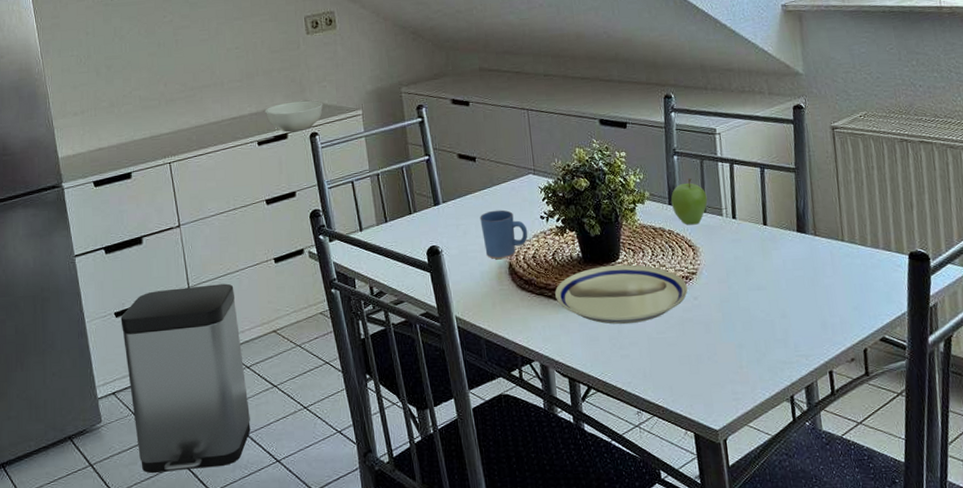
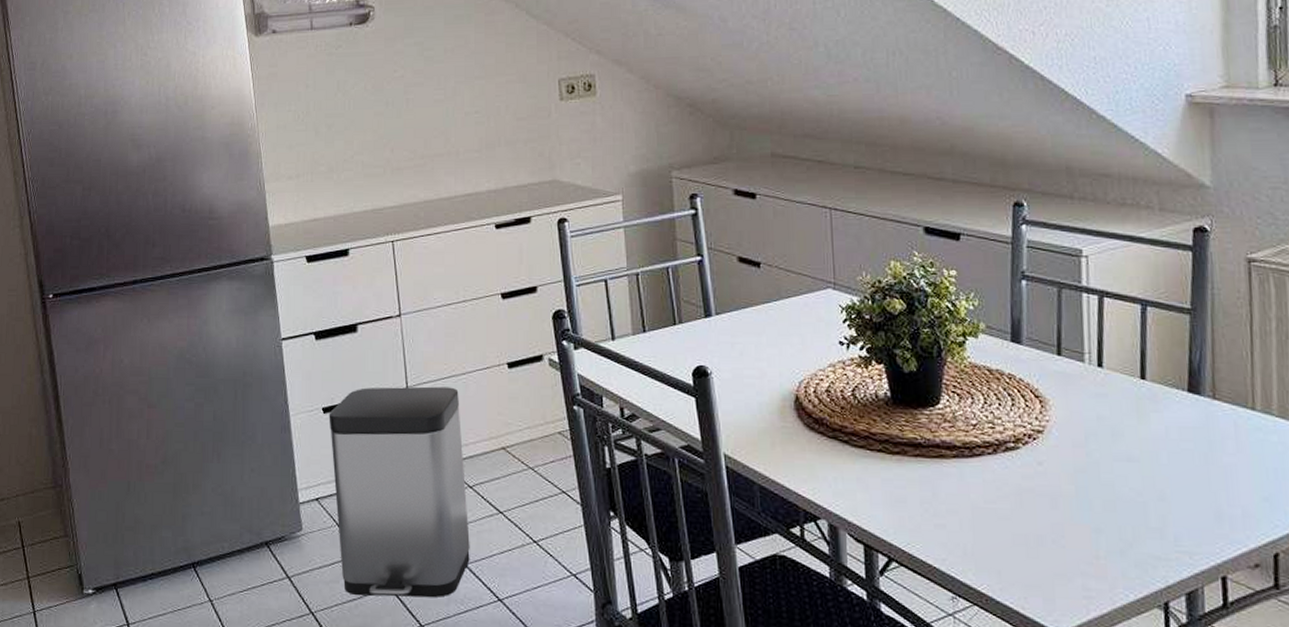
bowl: present [264,100,323,133] -> none [505,179,576,216]
mug: present [480,209,528,260] -> none [761,329,822,390]
plate: present [555,264,688,324] -> none [853,411,1031,486]
fruit: present [670,179,708,225] -> none [1014,311,1065,370]

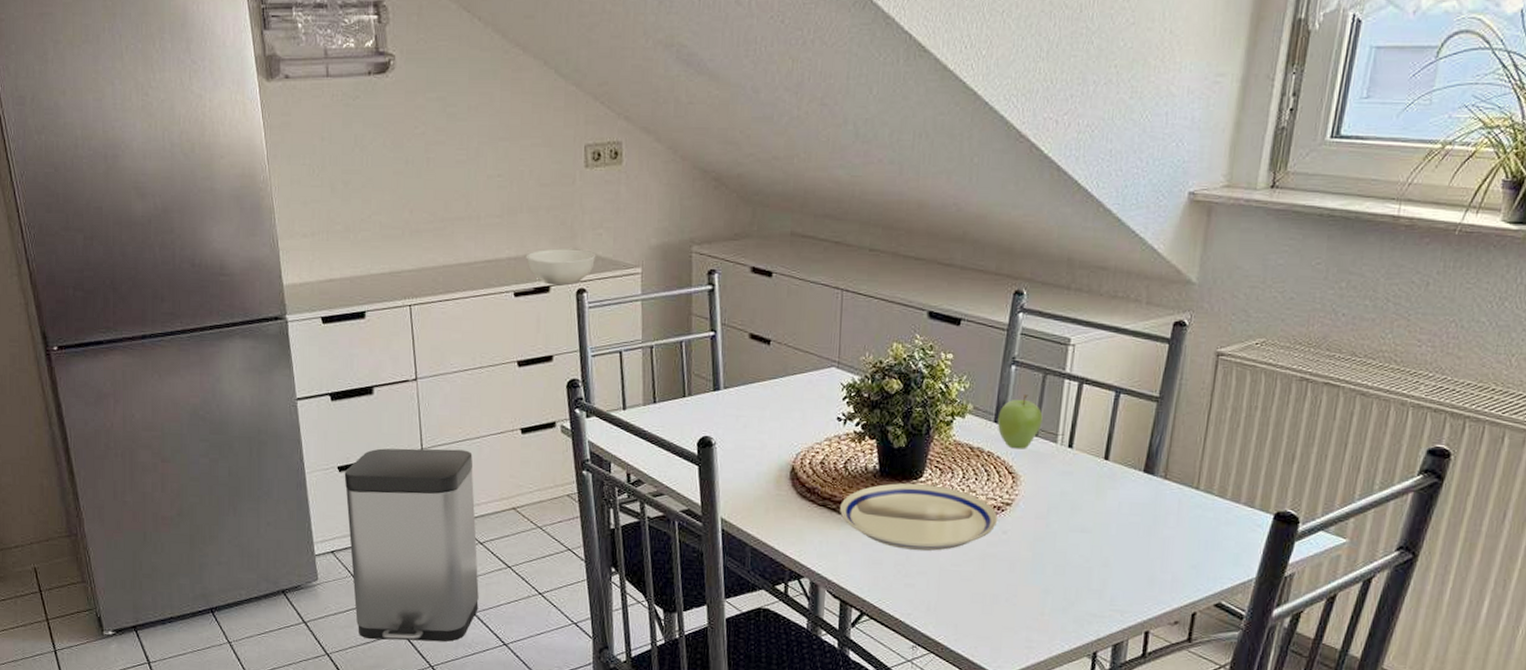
bowl: none [505,179,576,216] -> present [525,248,596,286]
plate: none [853,411,1031,486] -> present [840,483,998,551]
fruit: none [1014,311,1065,370] -> present [997,395,1043,449]

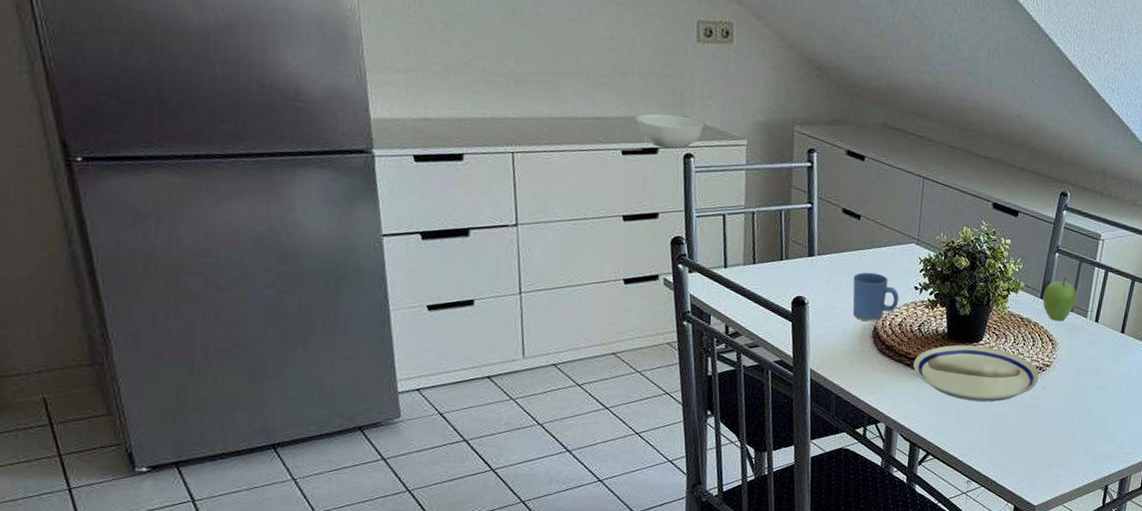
pedal bin: present [344,448,479,642] -> none [434,290,575,478]
mug: none [765,404,820,461] -> present [852,272,899,322]

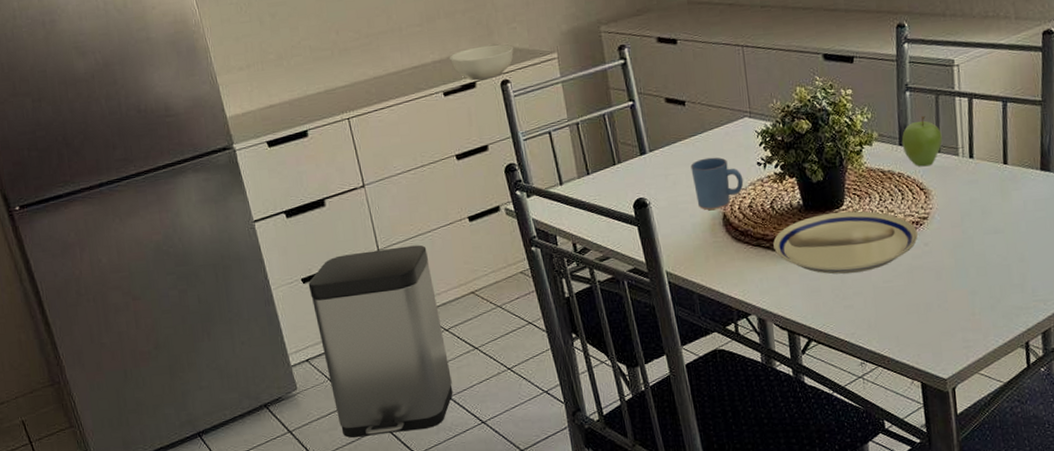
pedal bin: none [434,290,575,478] -> present [308,245,453,438]

